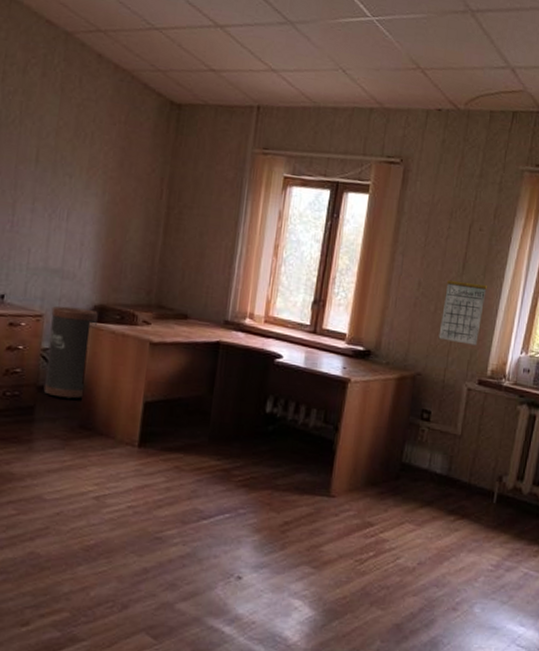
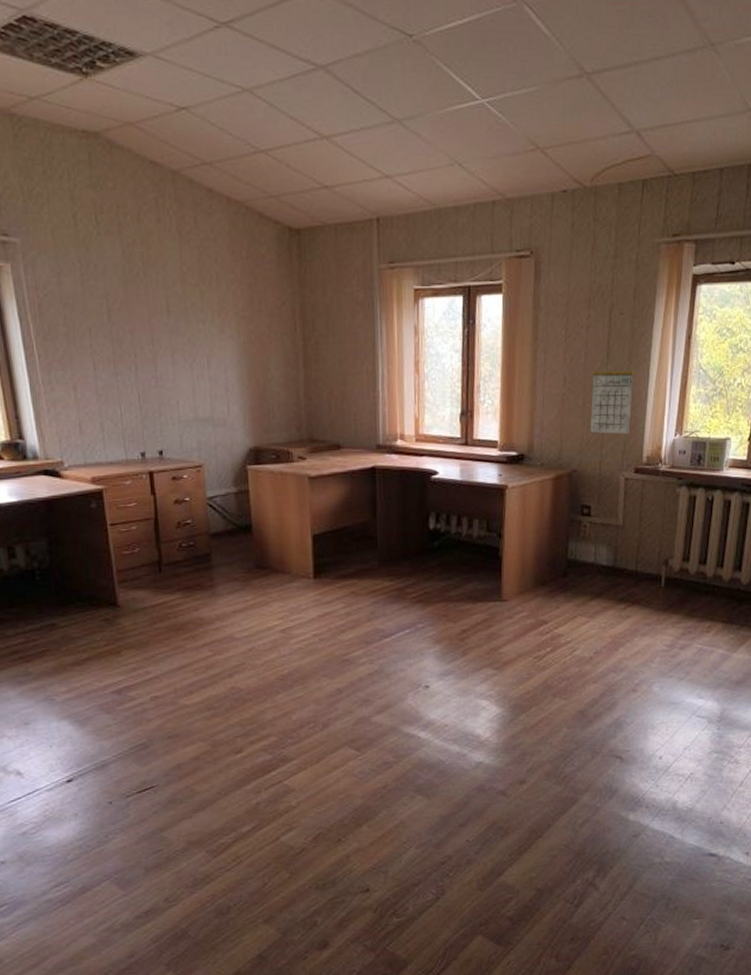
trash can: present [43,306,98,400] -> none [209,453,255,543]

